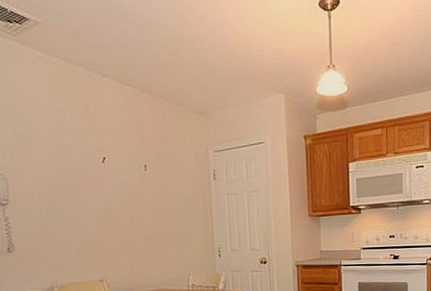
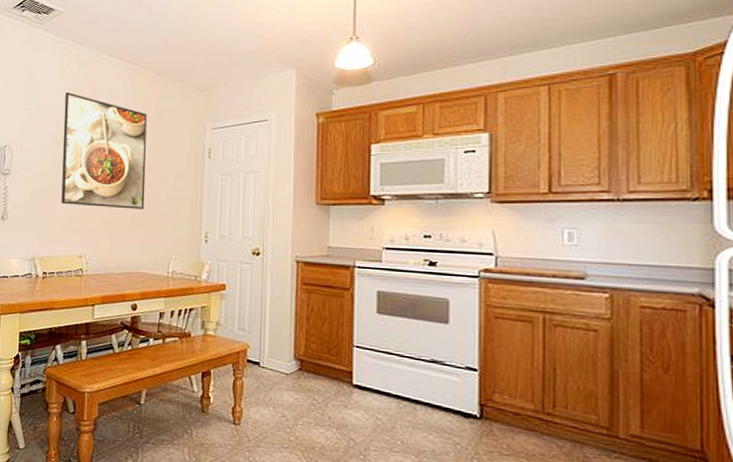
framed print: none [57,114,159,232] -> present [61,91,147,209]

